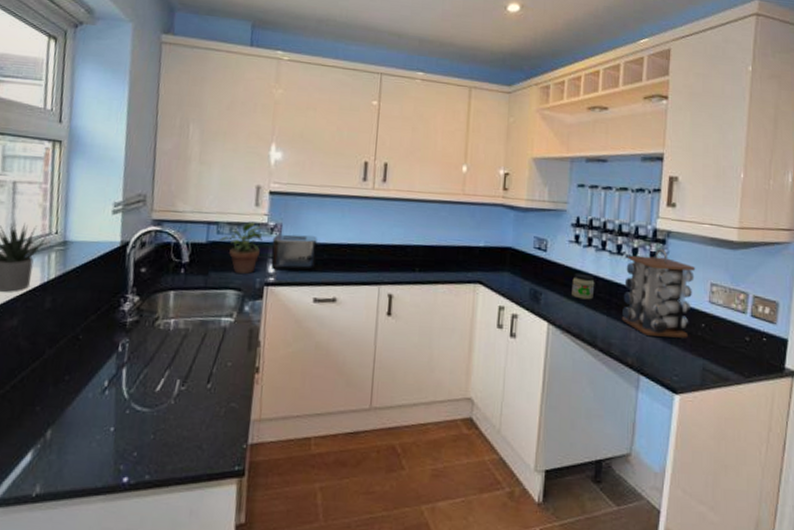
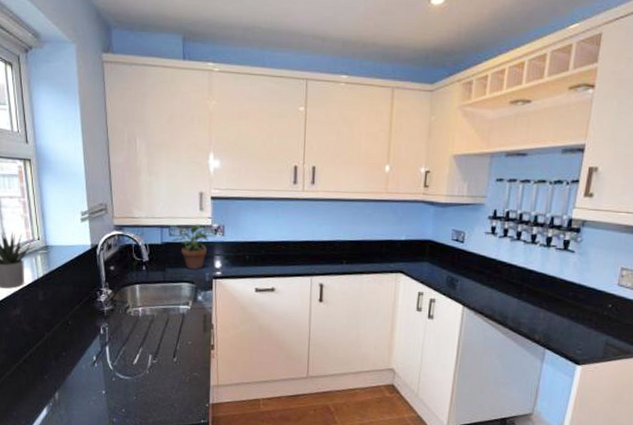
toaster: present [271,234,321,271] -> none [216,234,259,266]
jar: present [572,273,595,300] -> none [486,261,509,285]
spice rack: present [621,248,696,338] -> none [531,236,608,317]

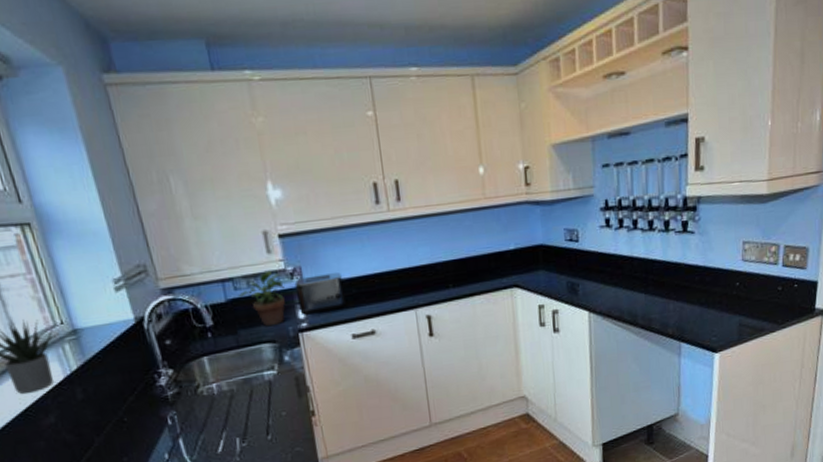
toaster: none [216,234,259,266] -> present [294,272,347,315]

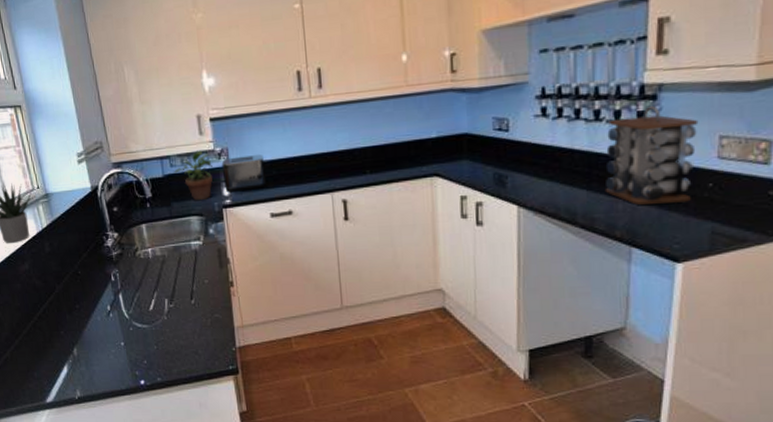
spice rack: none [659,216,728,305] -> present [605,105,699,205]

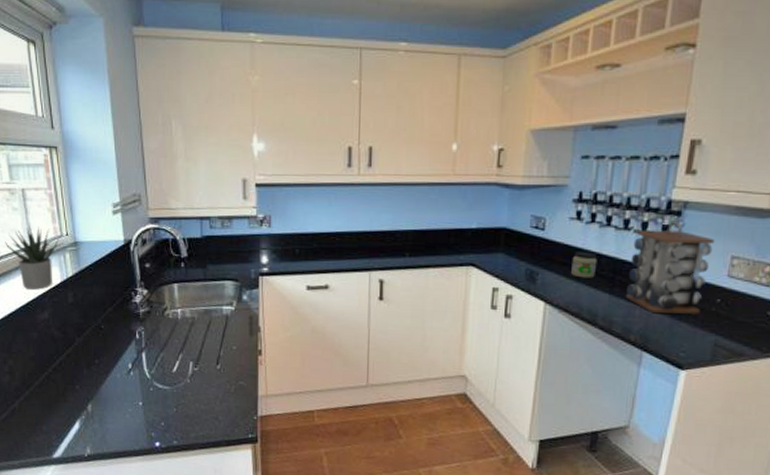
potted plant: present [174,150,213,201] -> none [213,215,253,266]
toaster: present [221,154,268,192] -> none [262,225,310,261]
jar: none [542,148,570,177] -> present [571,251,598,278]

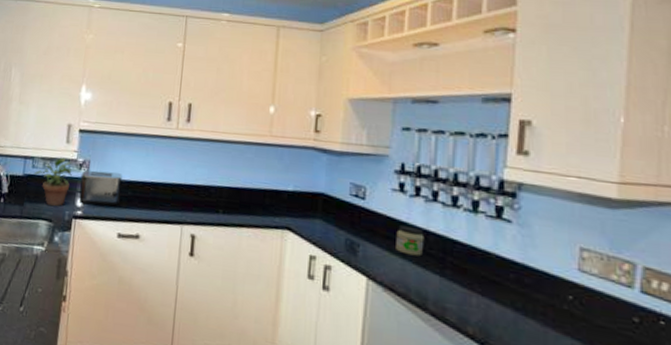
potted plant: none [213,215,253,266] -> present [34,157,74,207]
toaster: none [262,225,310,261] -> present [79,170,126,207]
spice rack: present [625,220,715,314] -> none [458,202,559,311]

